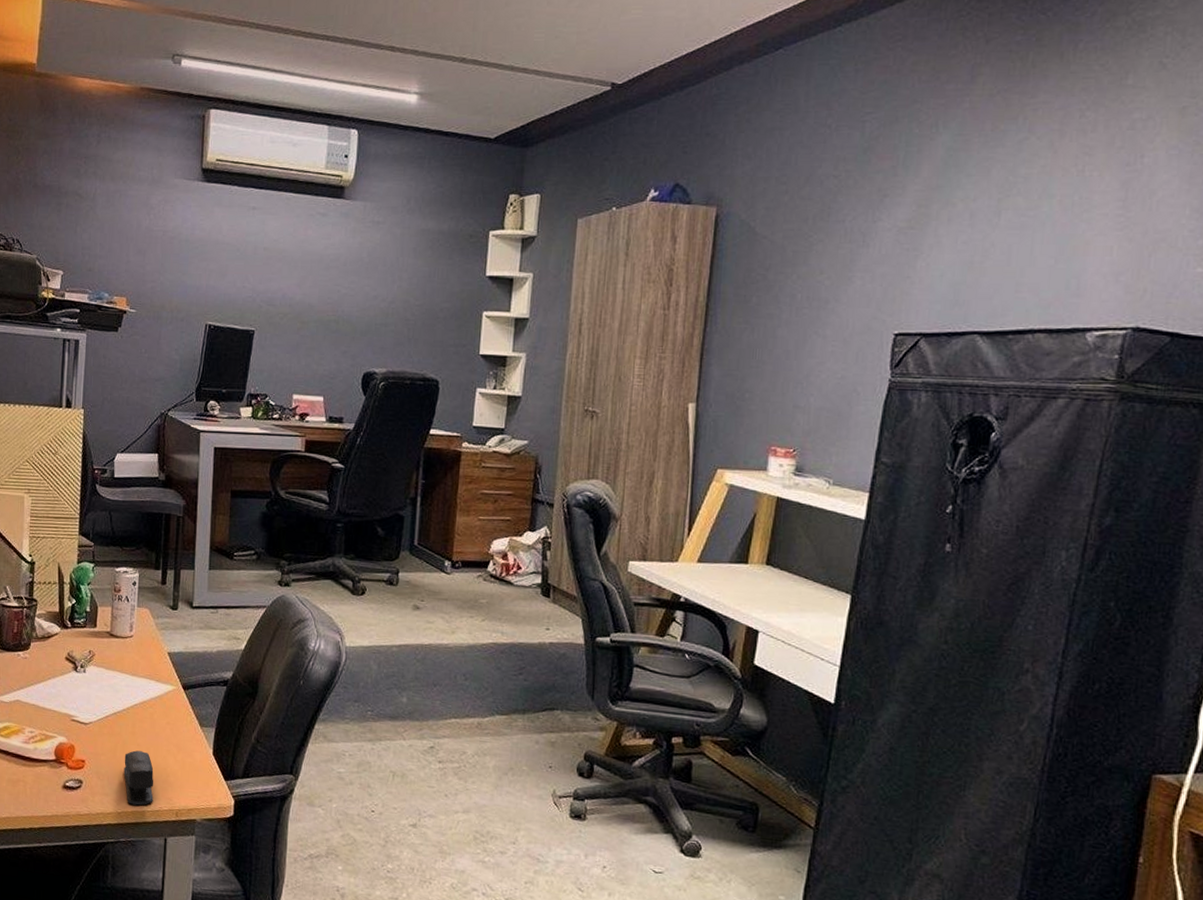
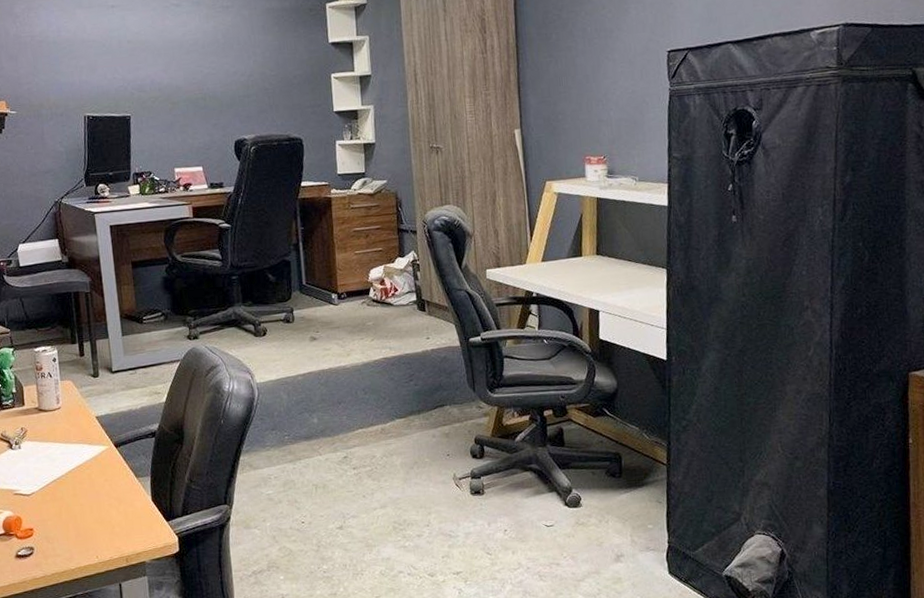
stapler: present [124,750,154,805] -> none [70,510,103,560]

